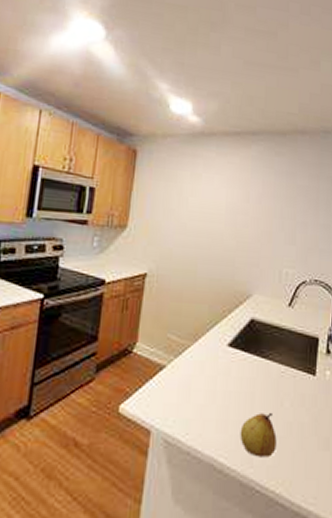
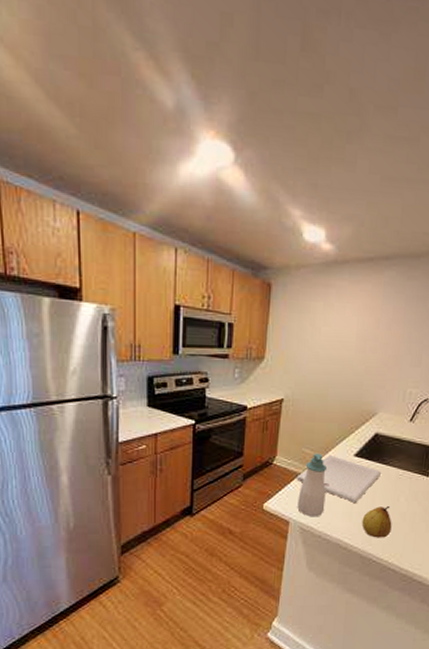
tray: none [160,344,261,407] -> present [296,456,382,503]
soap bottle: none [161,340,197,426] -> present [297,453,328,517]

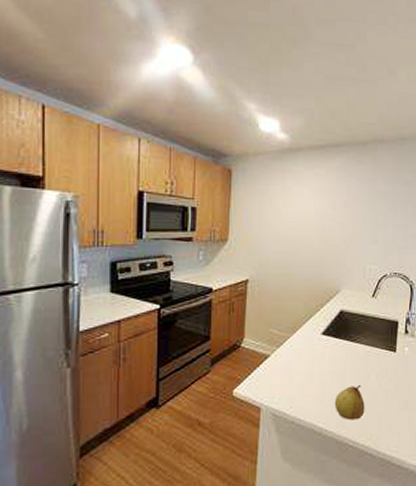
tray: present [296,456,382,503] -> none [265,335,350,383]
soap bottle: present [297,453,328,517] -> none [268,333,296,402]

